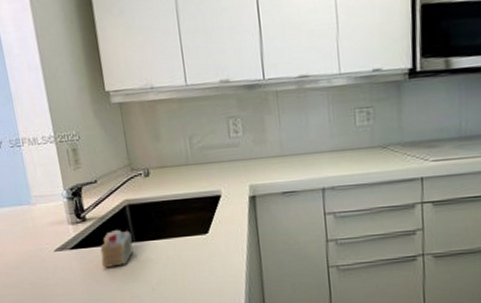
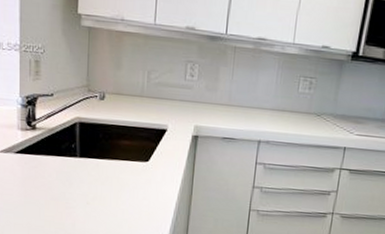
cake slice: present [100,229,134,268] -> none [43,142,76,177]

